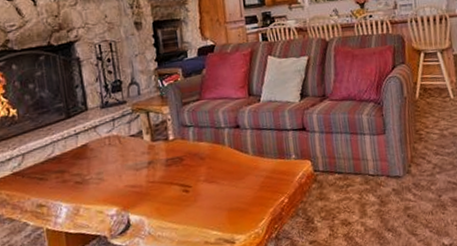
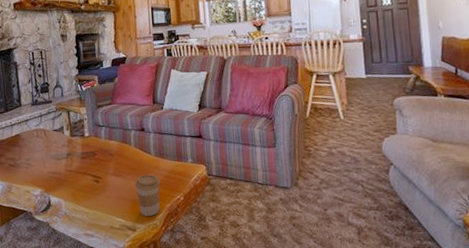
coffee cup: none [231,176,262,225] -> present [135,174,160,216]

